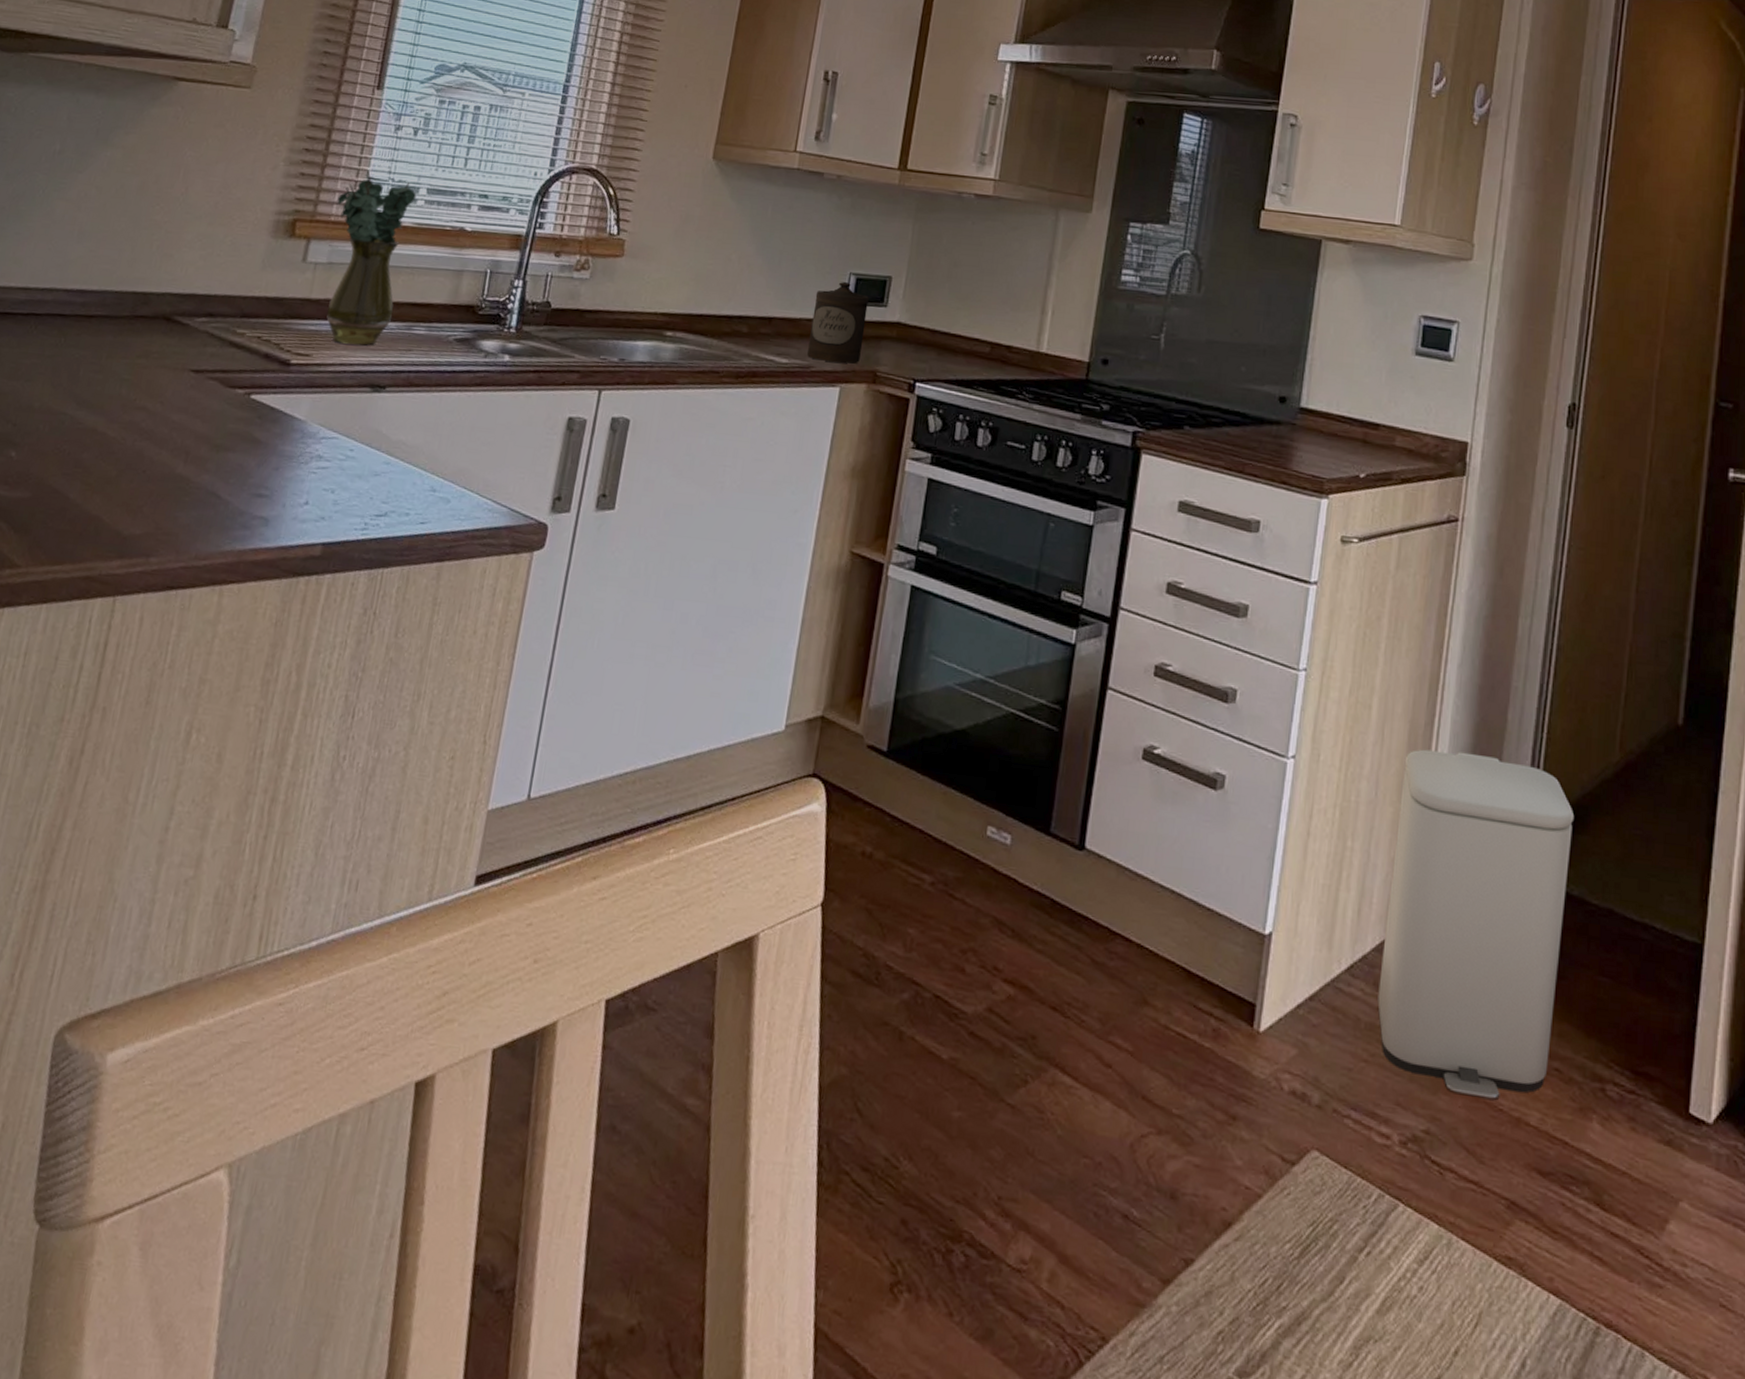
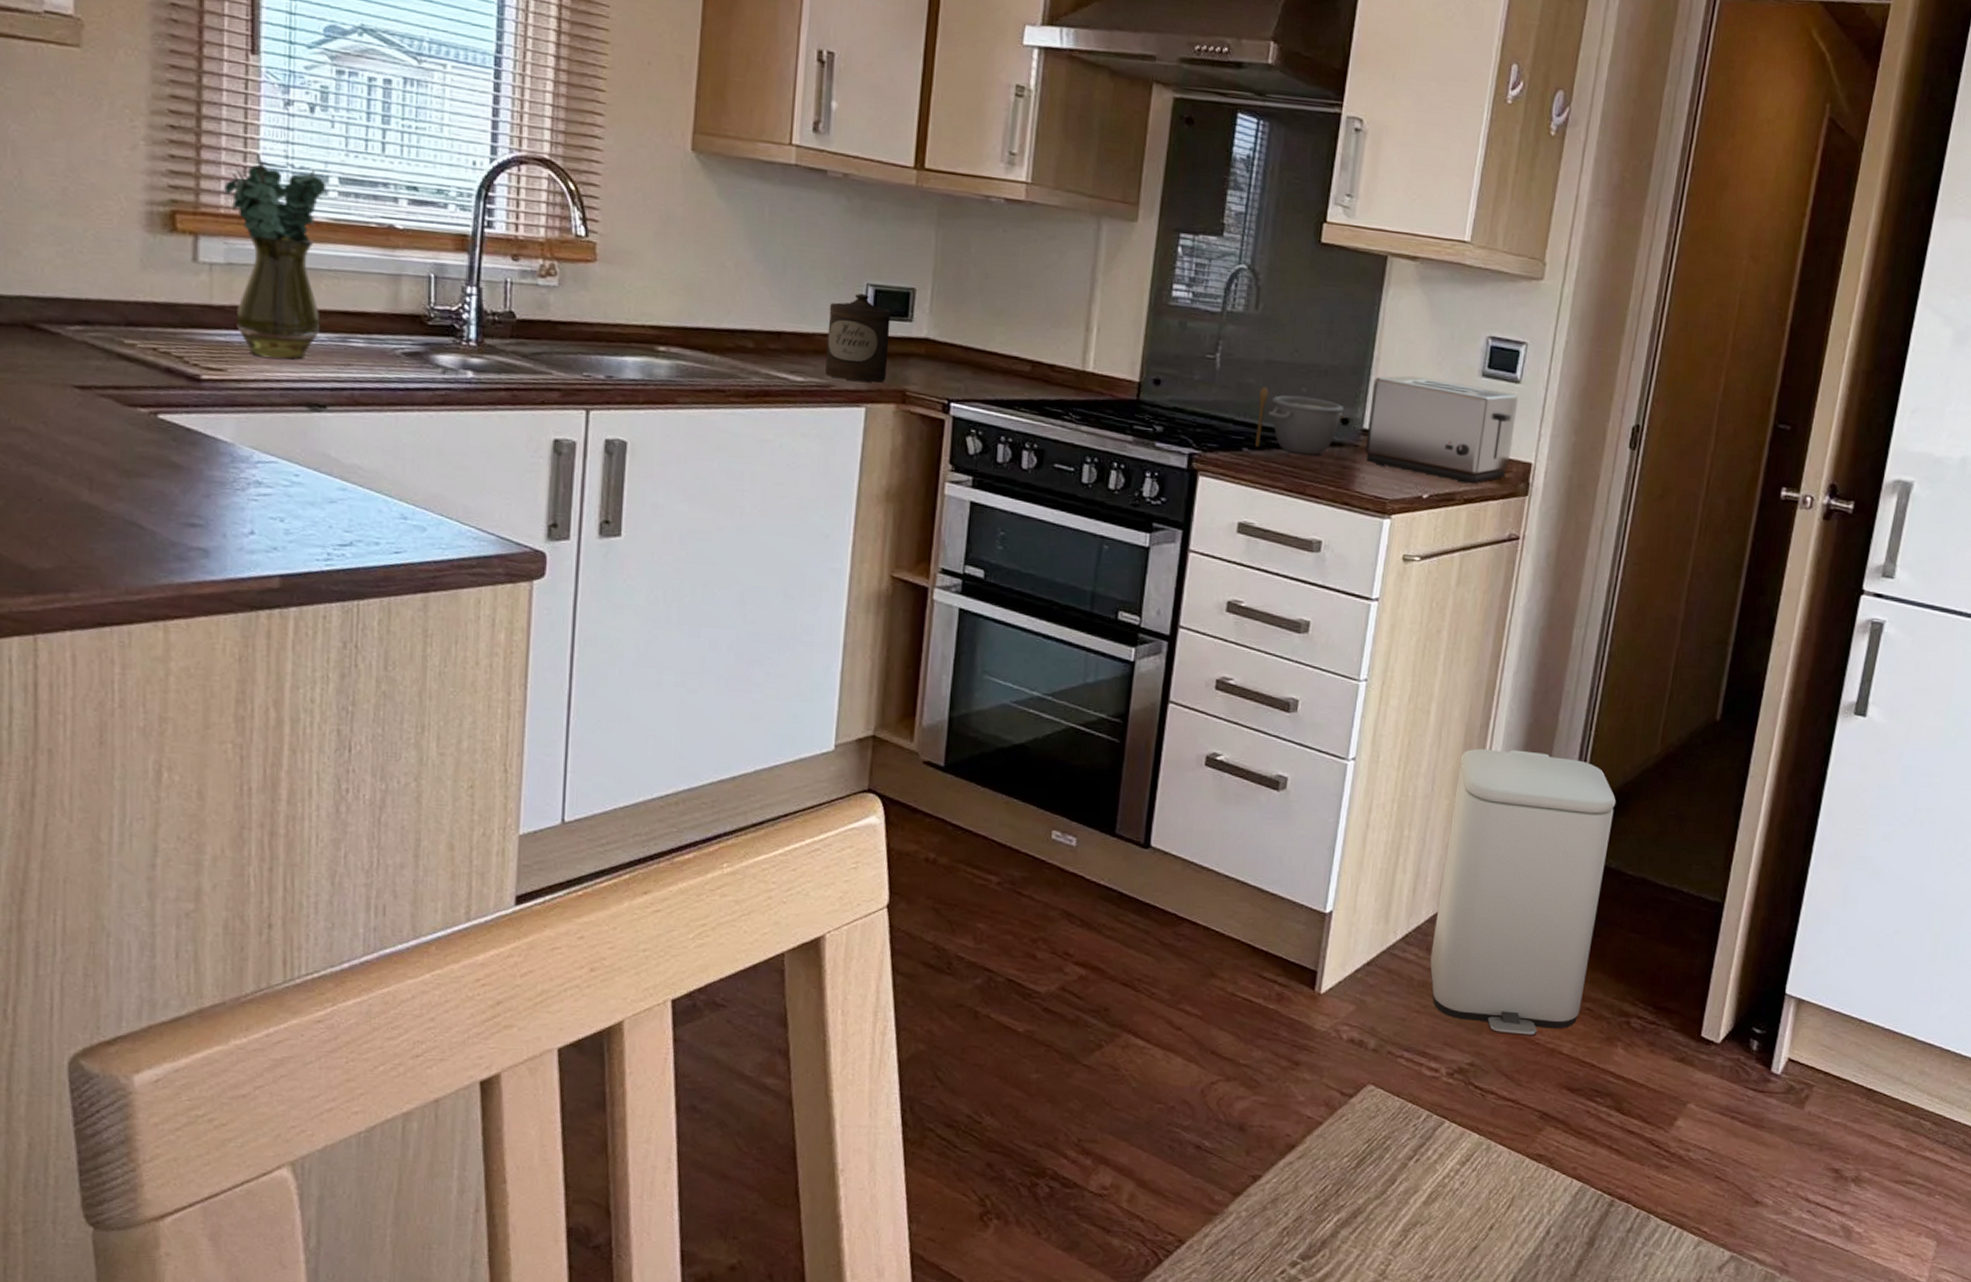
cooking pot: none [1196,366,1282,435] -> present [1255,386,1344,456]
toaster: none [1302,354,1452,464] -> present [1365,375,1518,484]

